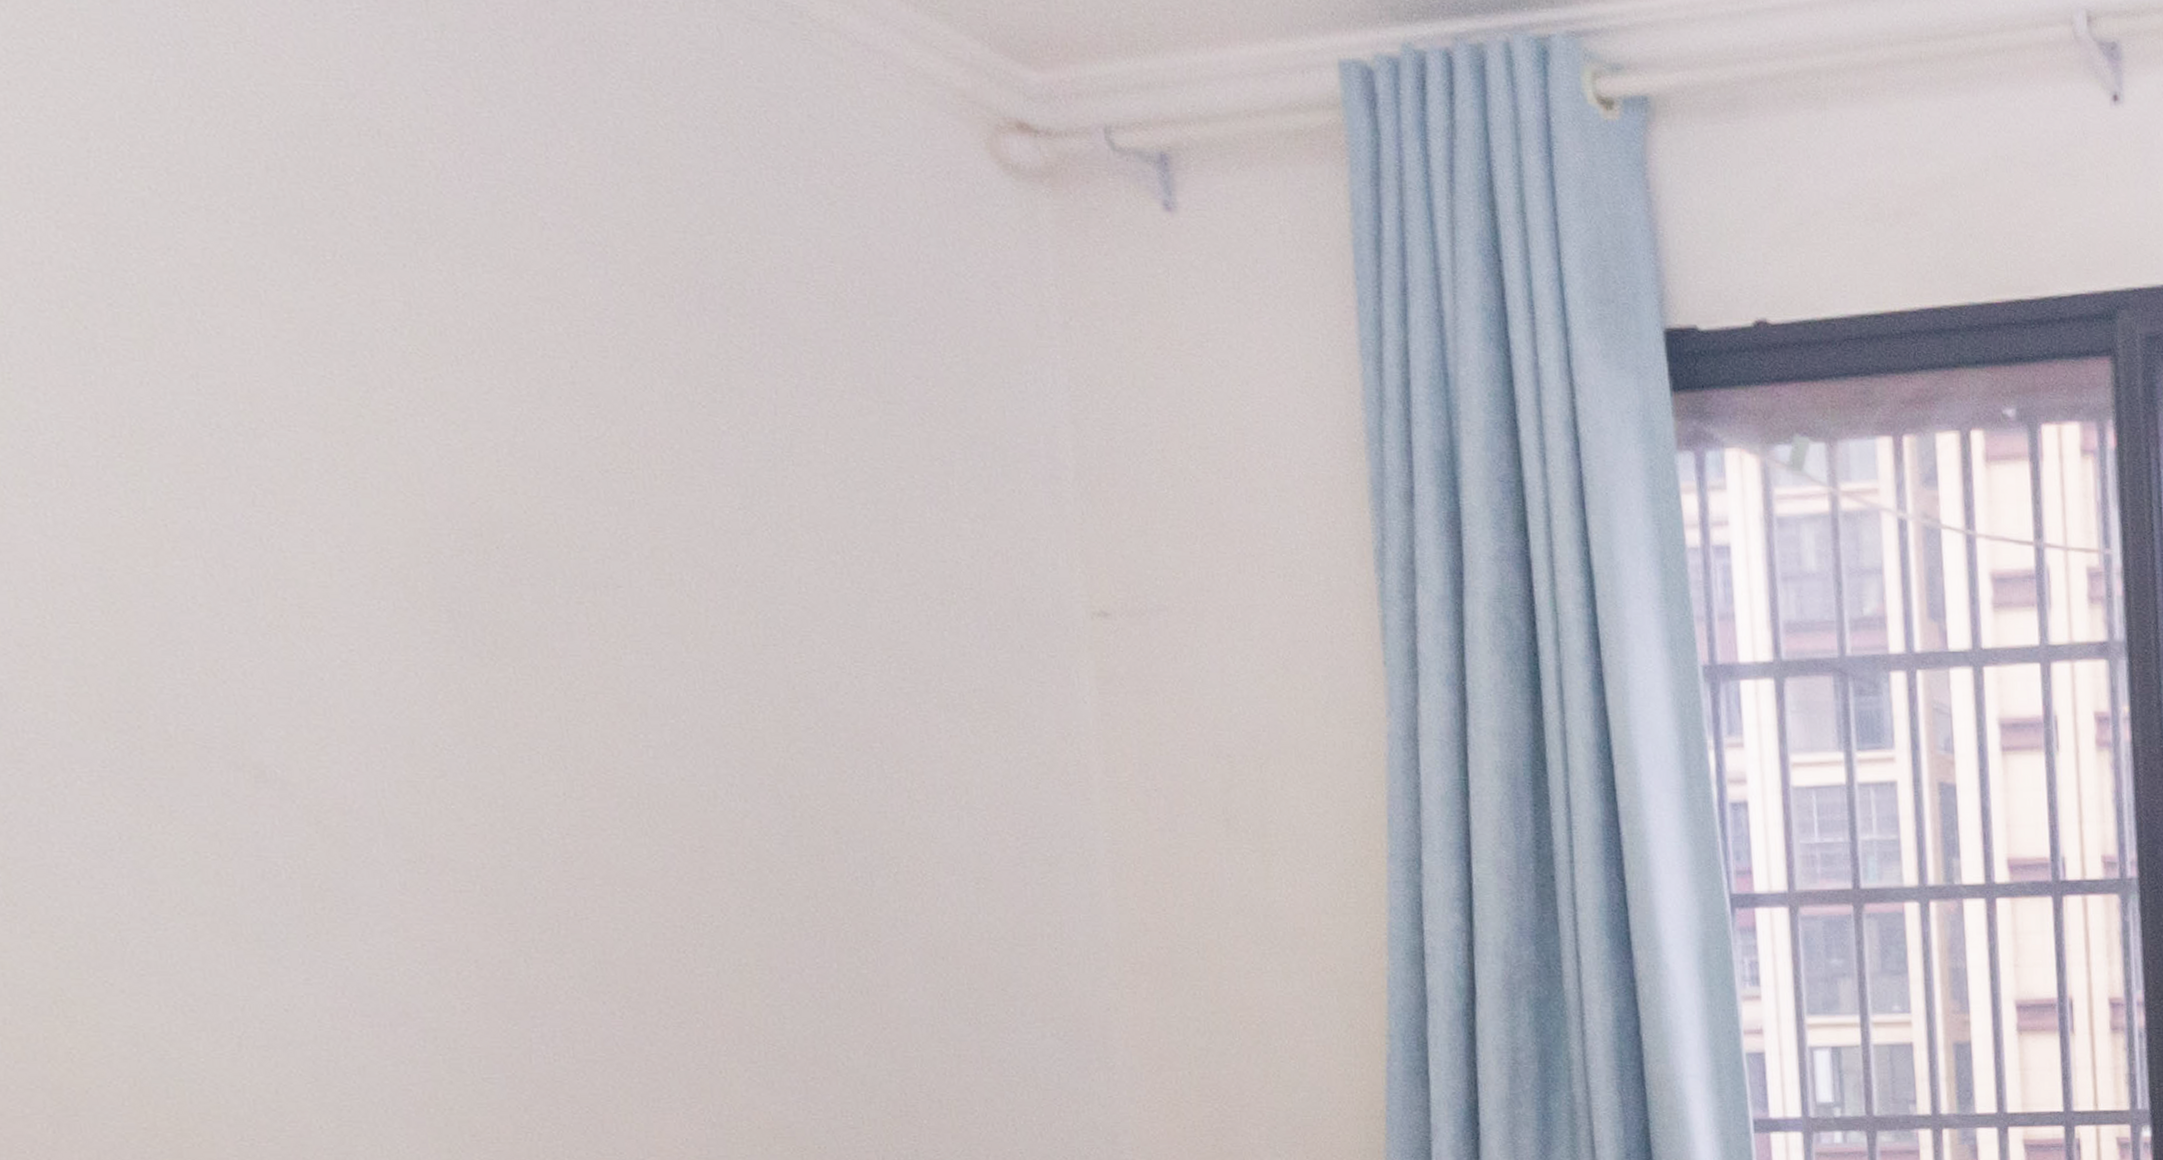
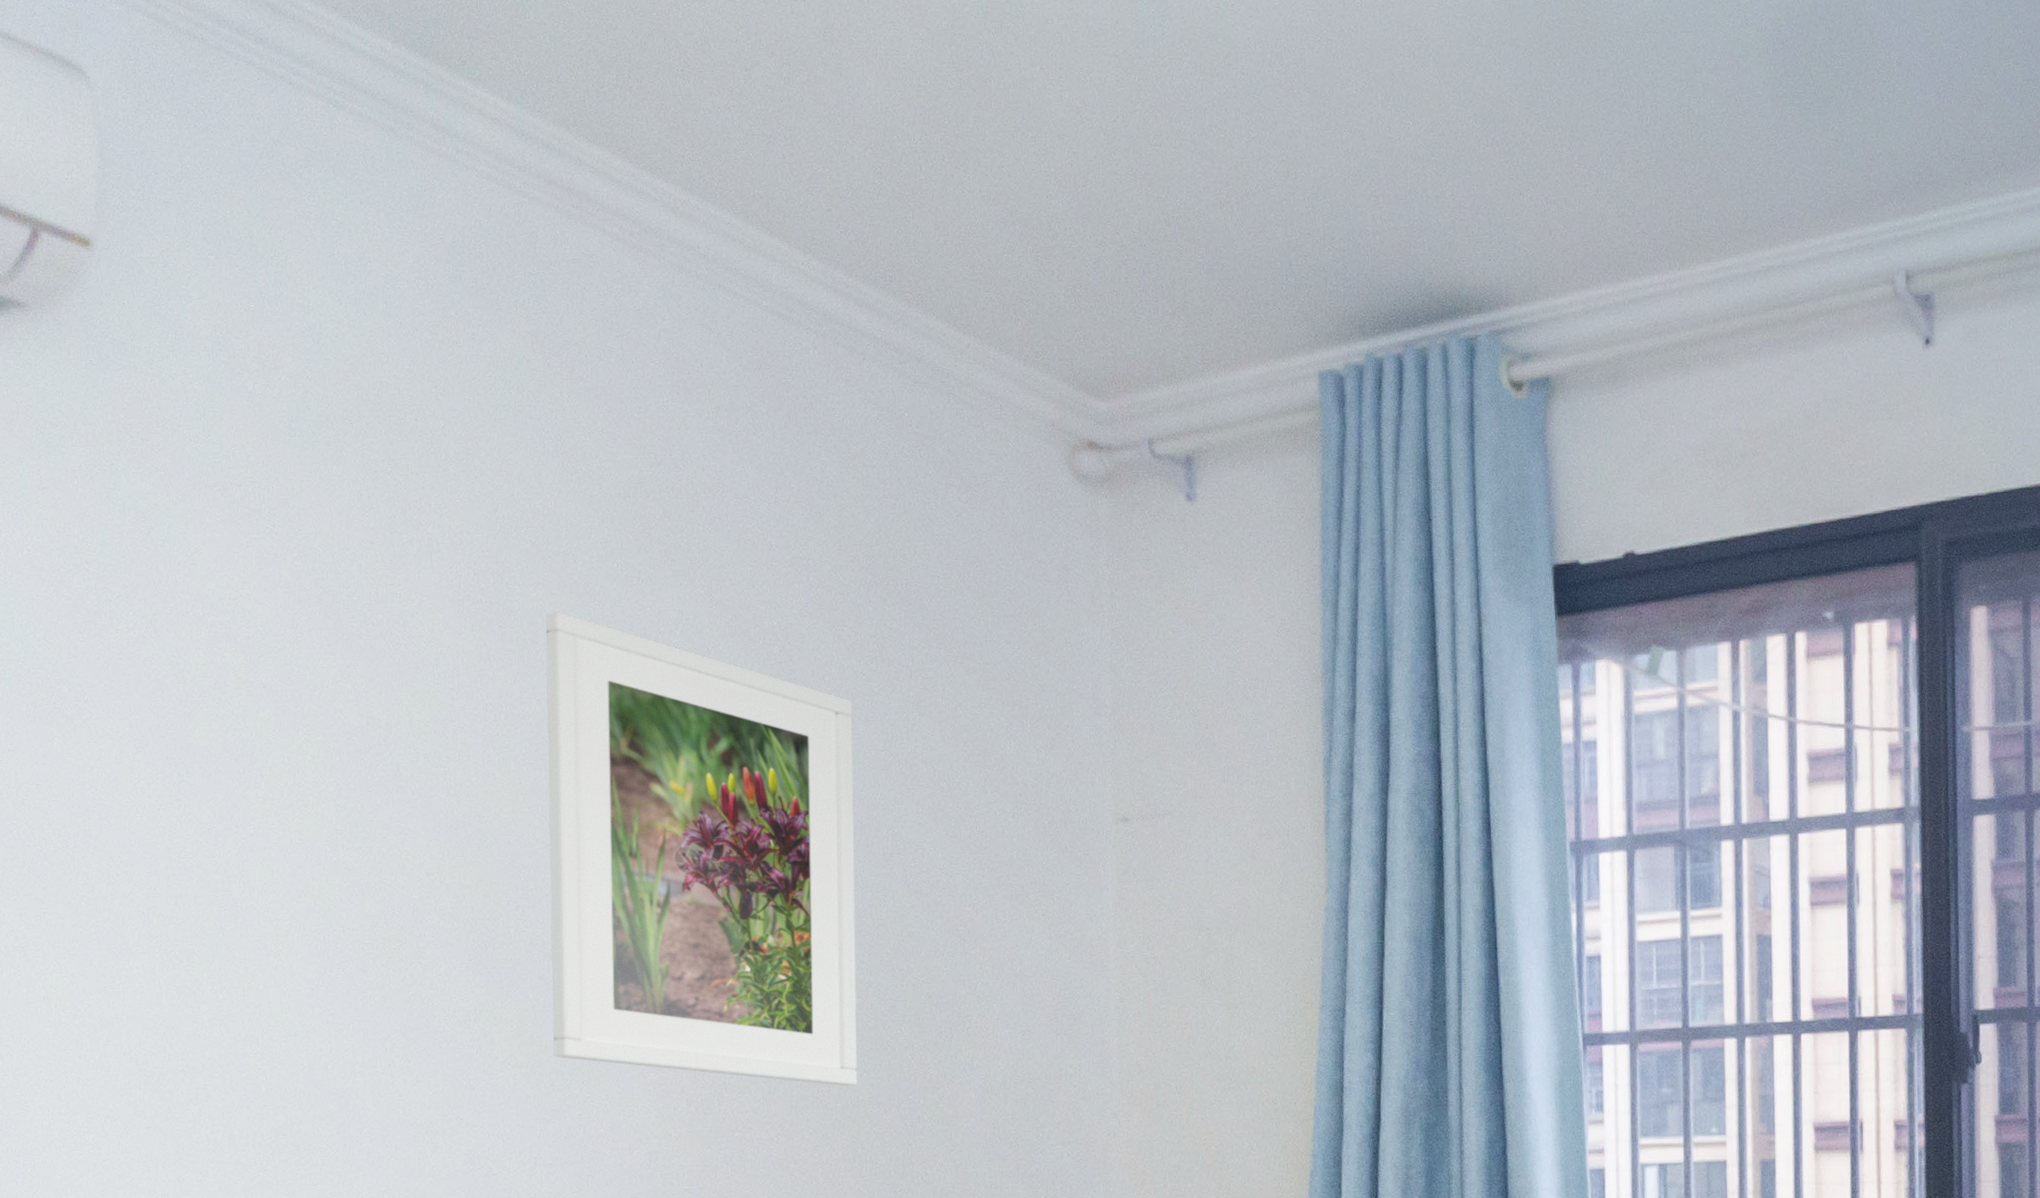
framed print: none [185,290,737,946] -> present [546,612,858,1087]

